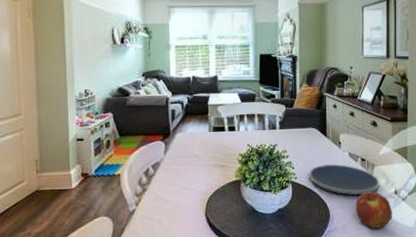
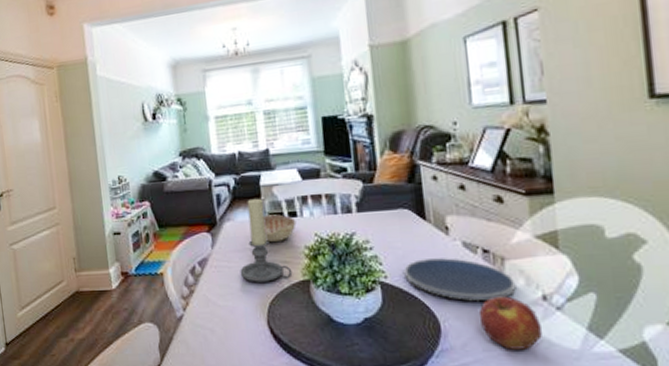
candle holder: none [186,114,228,182] -> present [240,198,293,282]
decorative bowl: none [208,128,234,151] -> present [262,214,297,243]

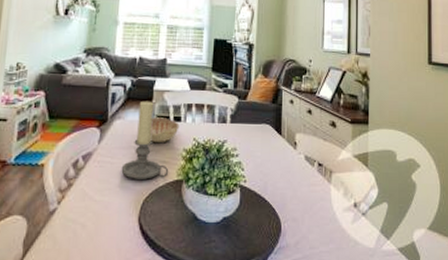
plate: present [404,257,516,302] -> none [260,168,338,206]
apple: present [478,296,543,350] -> none [310,202,352,248]

